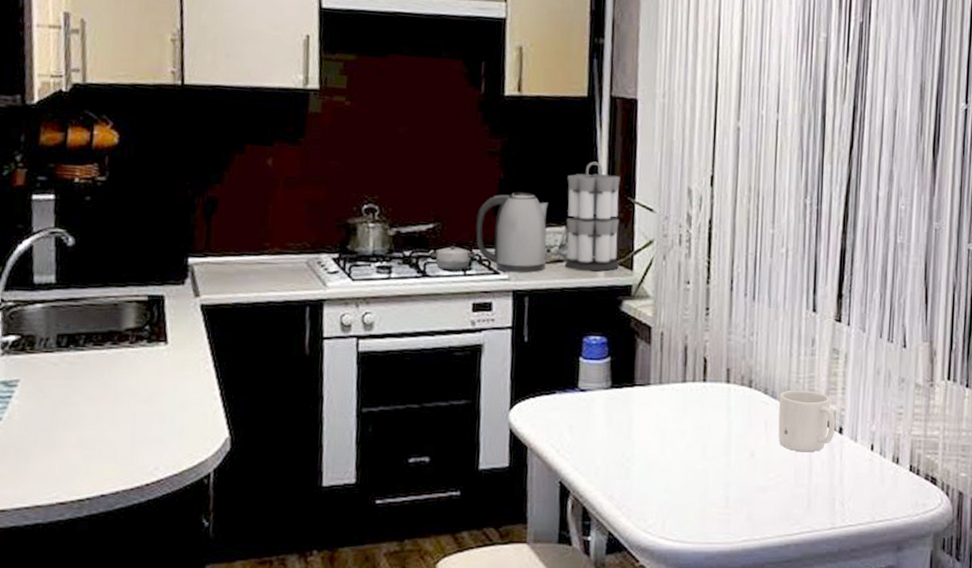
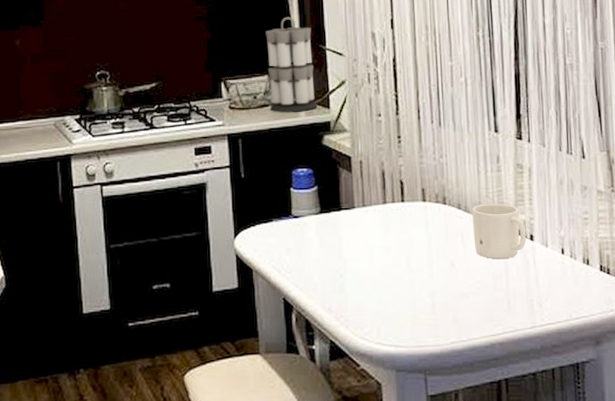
cooking pot: present [430,245,476,271] -> none [155,100,193,122]
kettle: present [475,191,548,274] -> none [191,48,254,119]

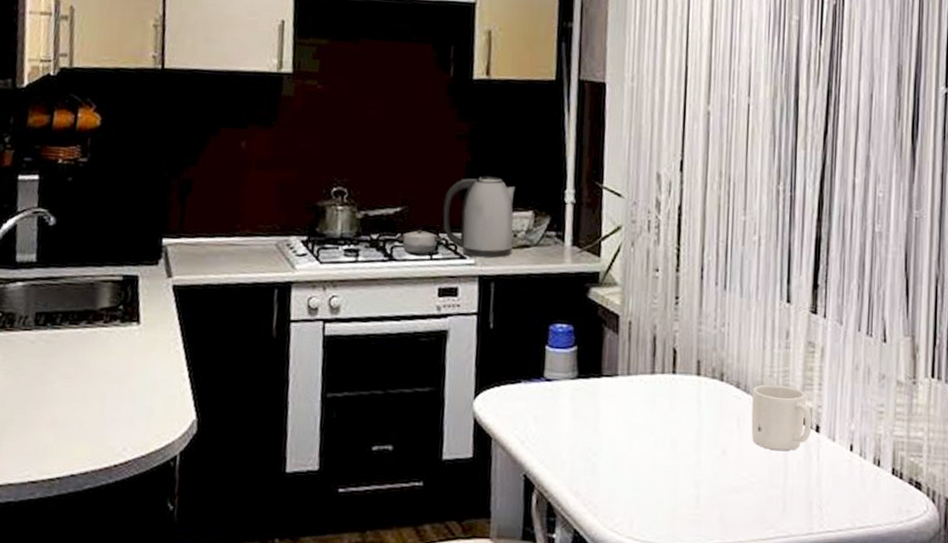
cooking pot: none [155,100,193,122] -> present [397,229,442,255]
kettle: none [191,48,254,119] -> present [442,175,516,259]
spice rack: present [265,17,317,112] -> none [531,145,588,258]

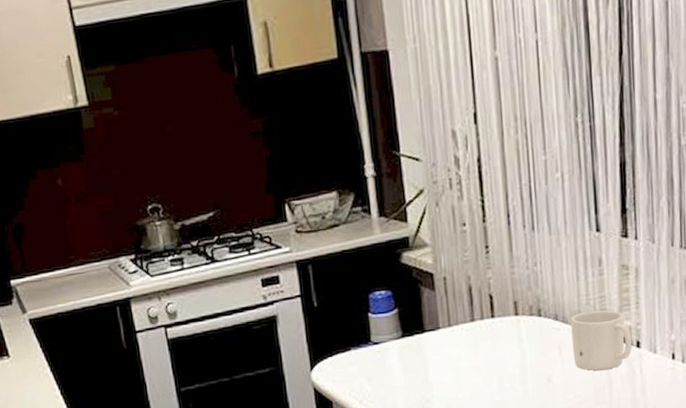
cooking pot: present [397,229,442,255] -> none [215,228,256,253]
kettle: present [442,175,516,259] -> none [251,165,323,245]

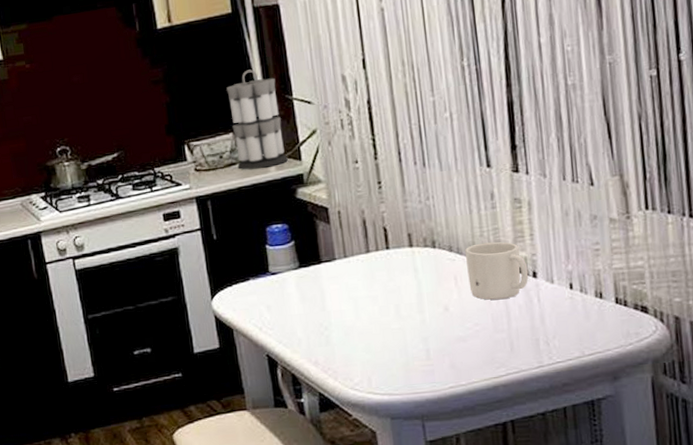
spice rack: none [330,122,393,232] -> present [226,69,288,170]

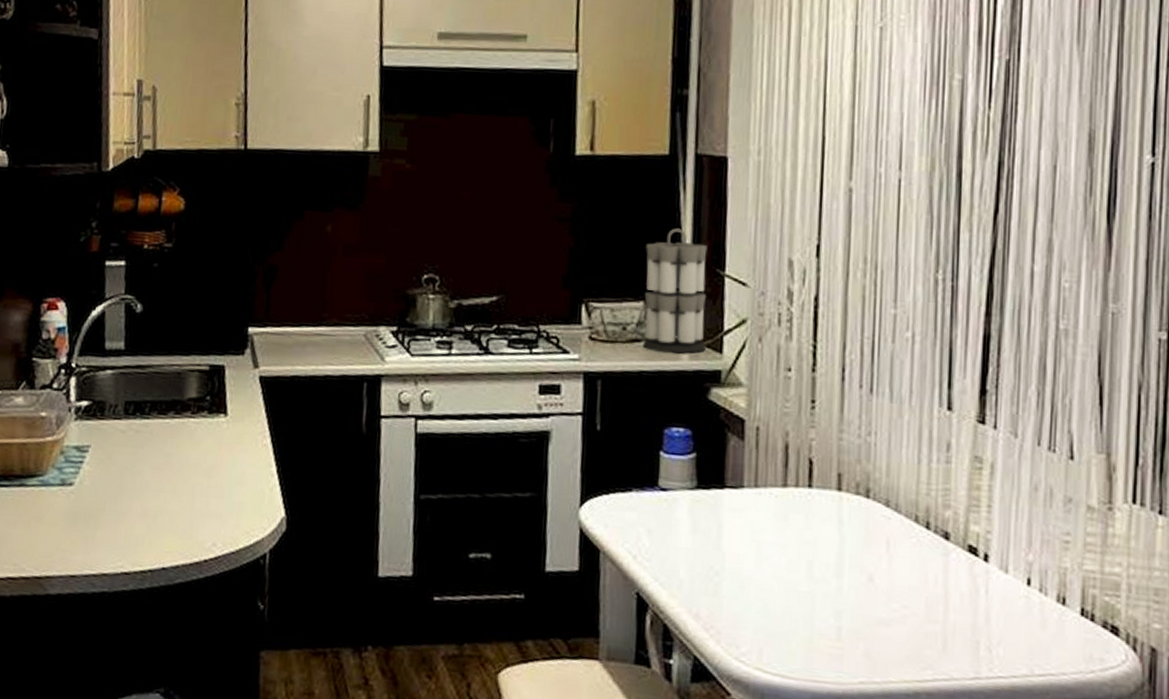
mug: present [465,241,529,300] -> none [903,503,979,582]

